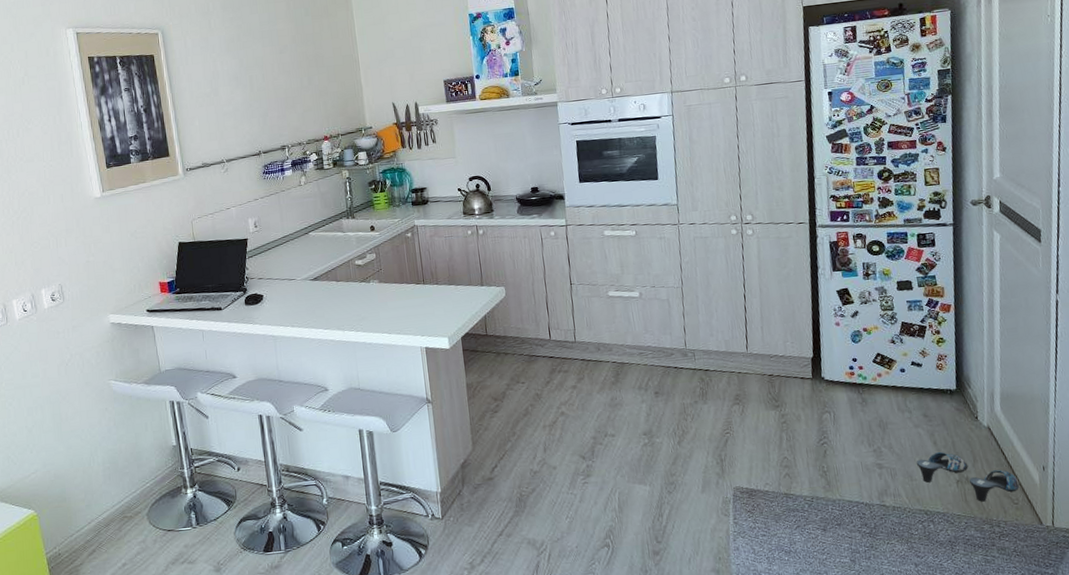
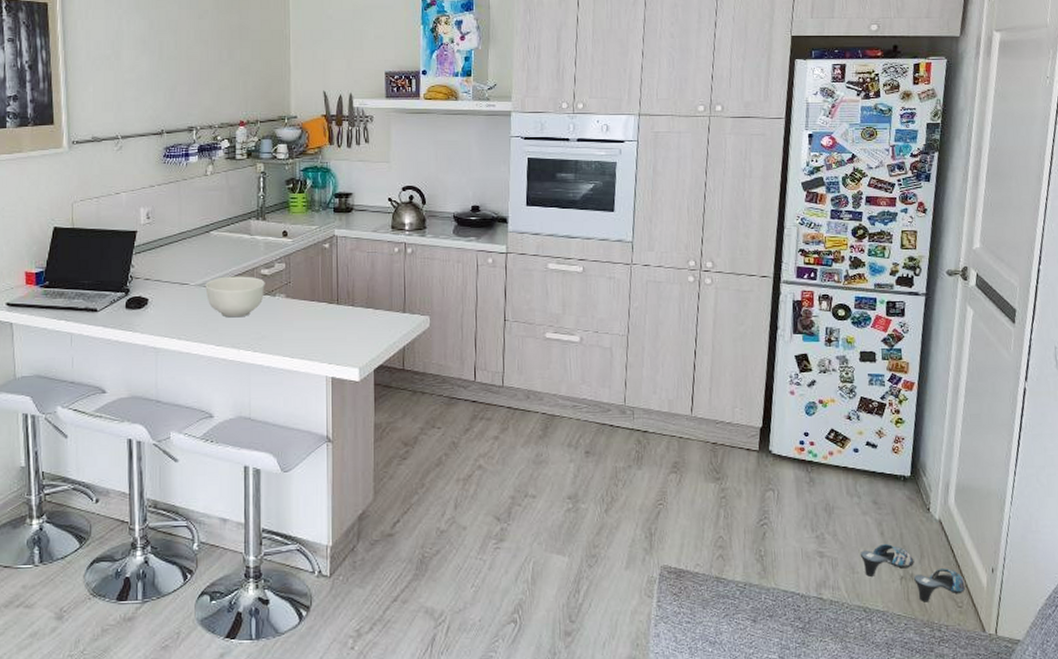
bowl: none [309,267,361,305] -> present [205,276,265,318]

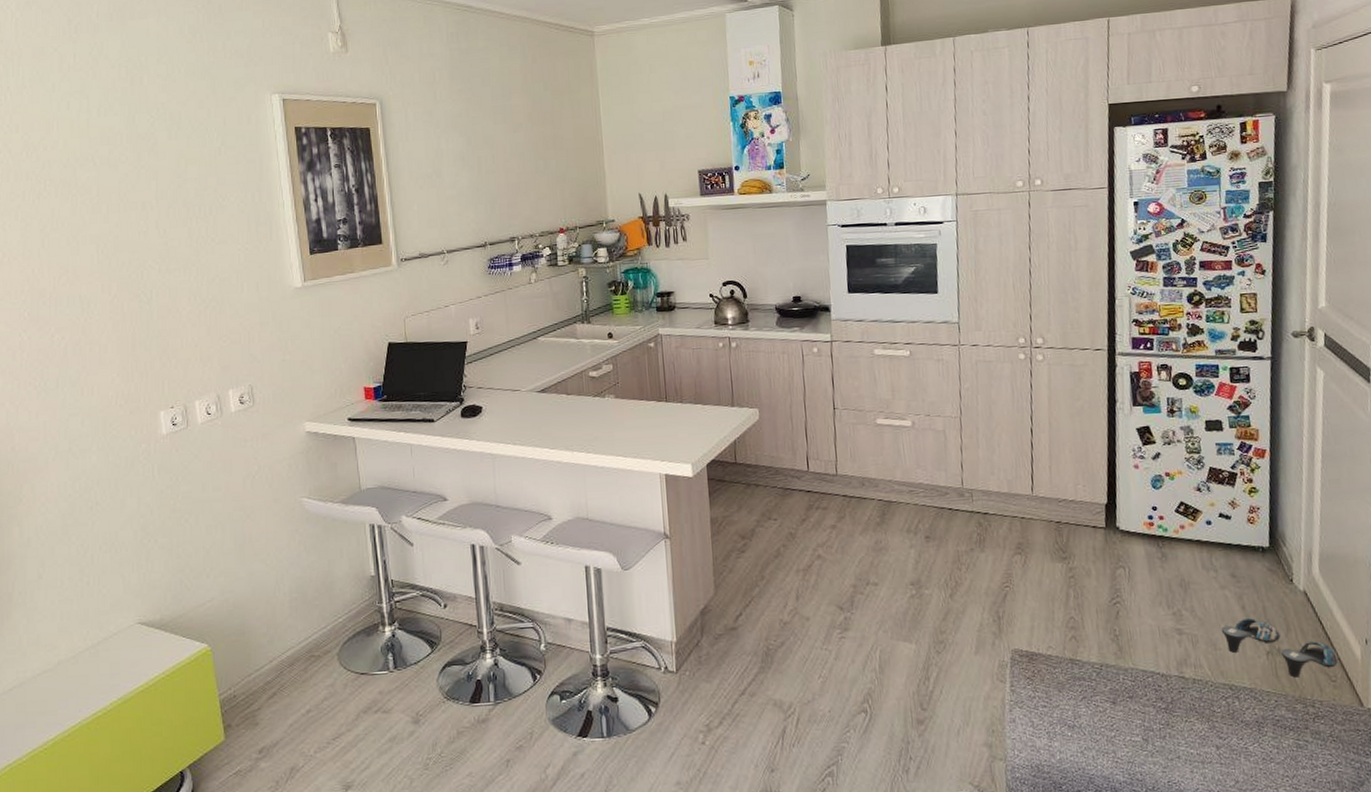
bowl: present [205,276,265,318] -> none [536,379,595,421]

